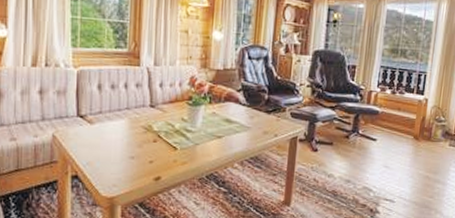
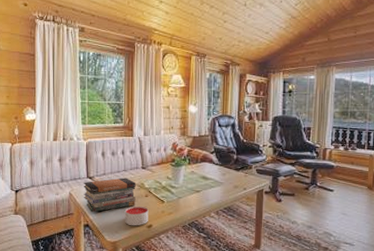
book stack: none [71,117,142,161] -> present [83,178,136,213]
candle: none [126,153,157,178] -> present [125,206,149,226]

